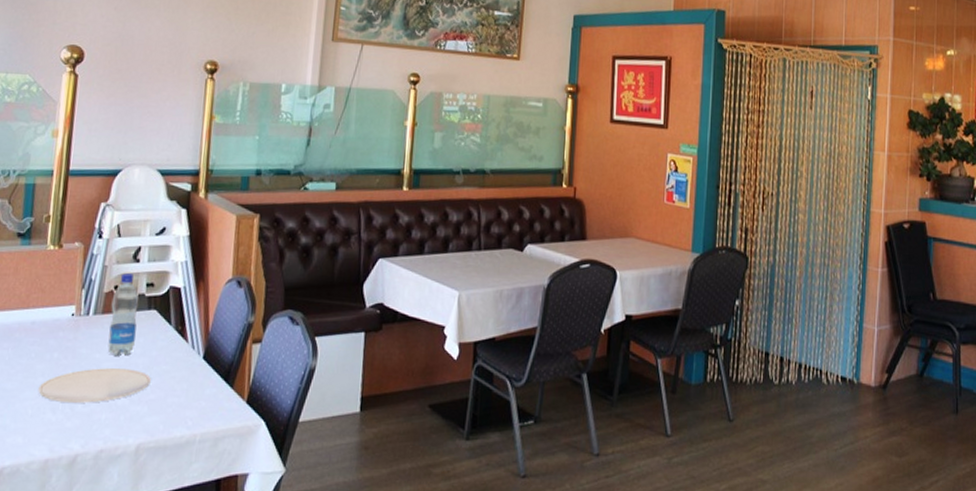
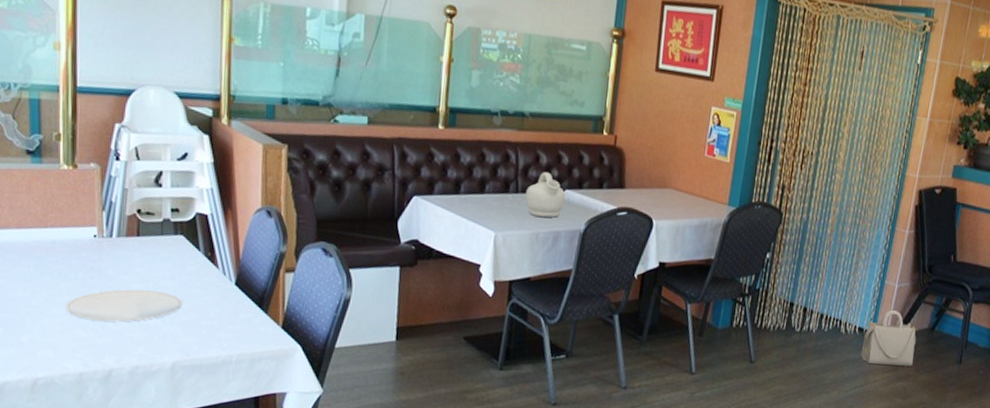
bottle: present [108,273,139,357] -> none [135,197,165,279]
teapot: none [488,227,528,274] -> present [525,172,566,218]
handbag: none [847,356,906,419] -> present [860,310,917,366]

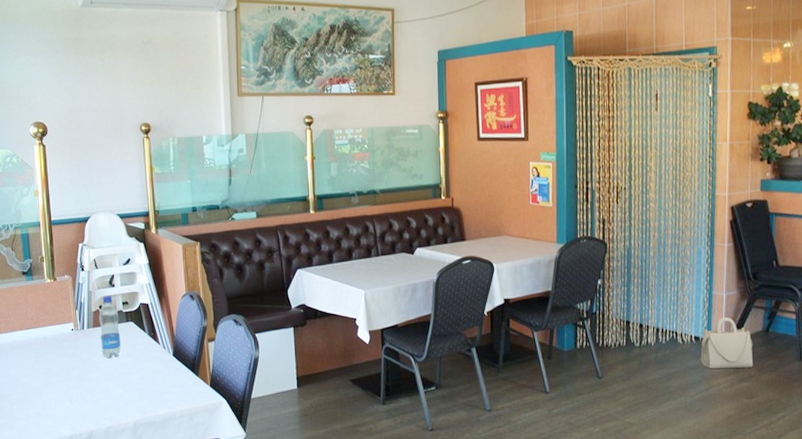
plate: present [65,289,182,322] -> none [57,367,137,394]
bottle: none [135,197,165,279] -> present [99,296,121,359]
teapot: present [525,172,566,218] -> none [385,236,418,274]

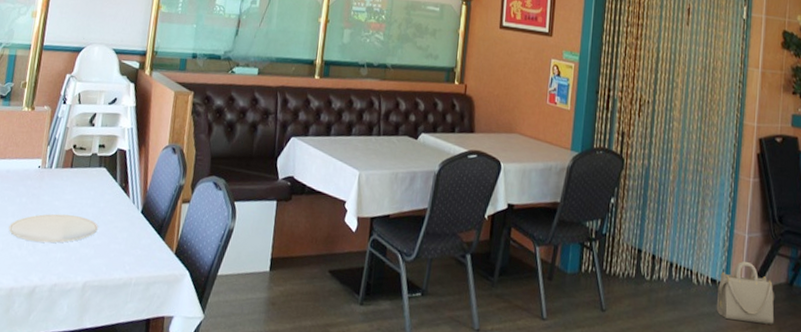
plate: none [57,367,137,394] -> present [8,213,98,243]
bottle: present [99,296,121,359] -> none [65,135,93,205]

